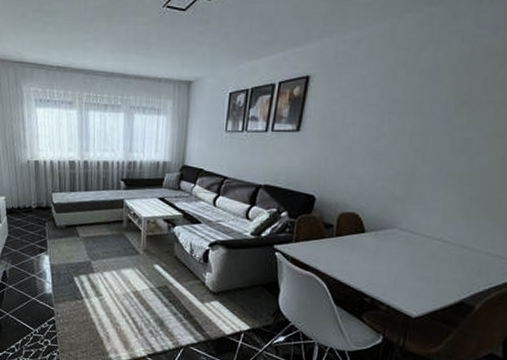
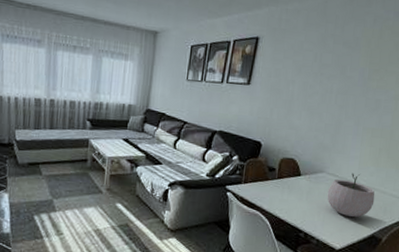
plant pot: none [399,227,465,281] -> present [327,172,375,218]

